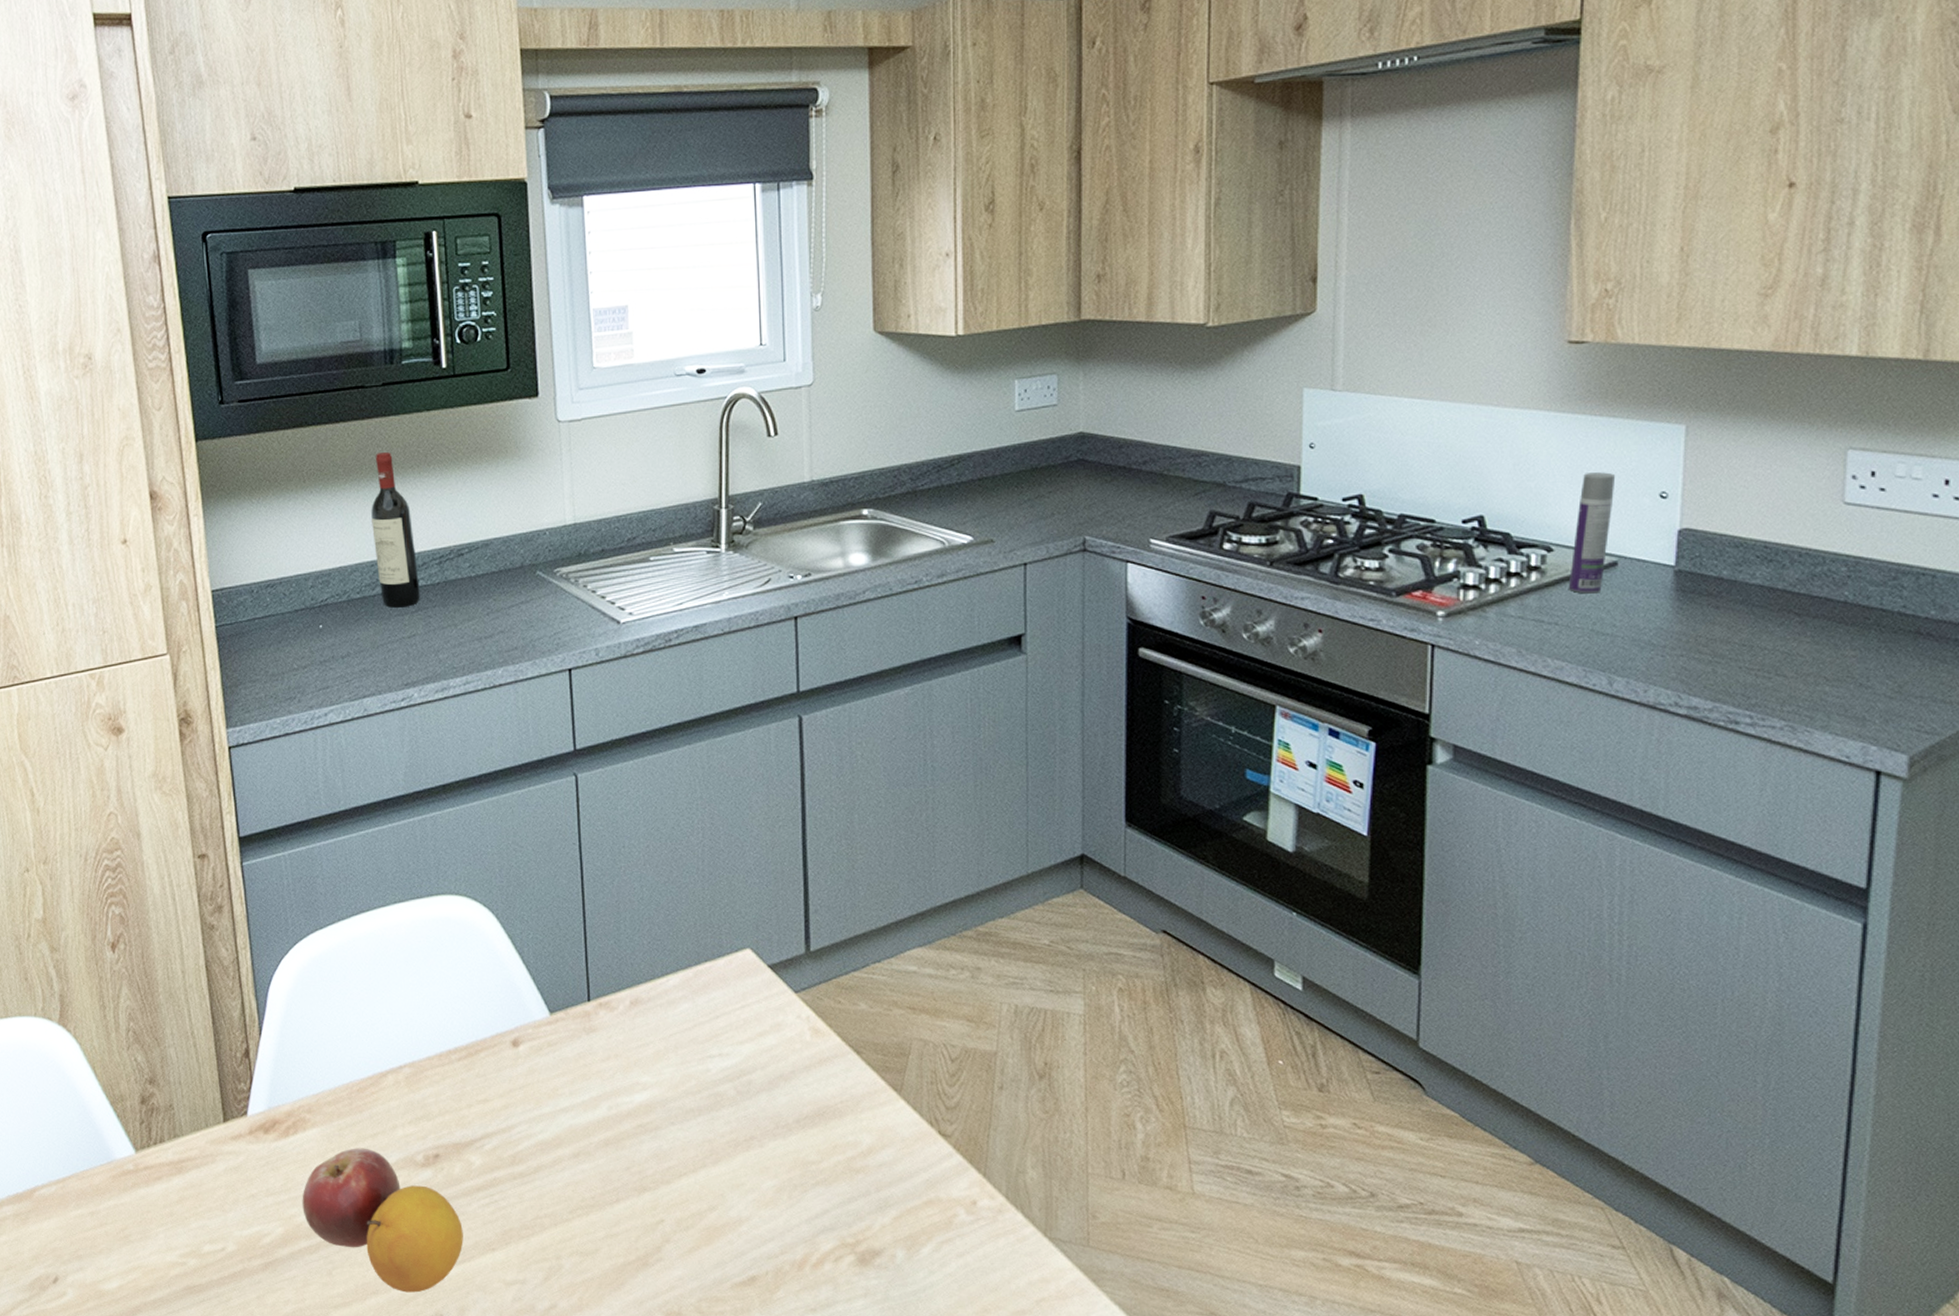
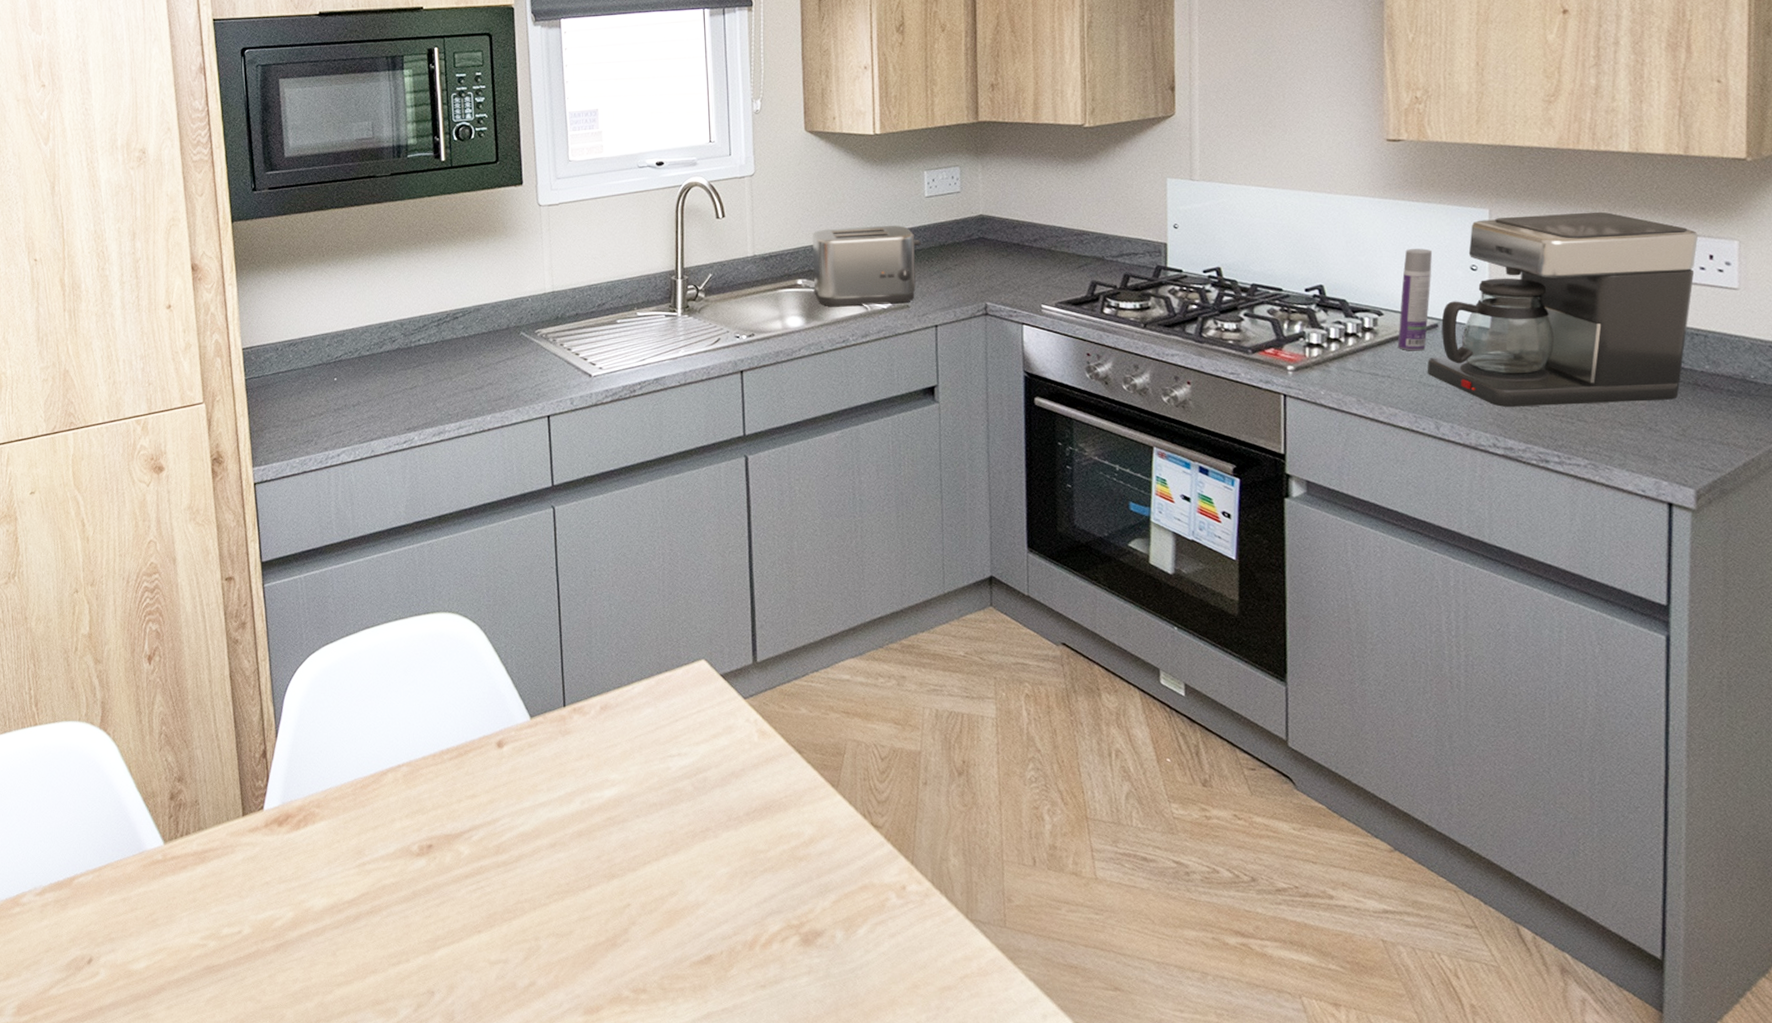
fruit: present [302,1148,401,1248] -> none [310,839,398,931]
fruit: present [366,1185,464,1293] -> none [366,873,453,972]
wine bottle: present [371,452,420,608] -> none [380,231,421,363]
toaster: none [880,445,1010,541] -> present [812,225,921,306]
coffee maker: none [1601,428,1932,659] -> present [1427,211,1698,407]

